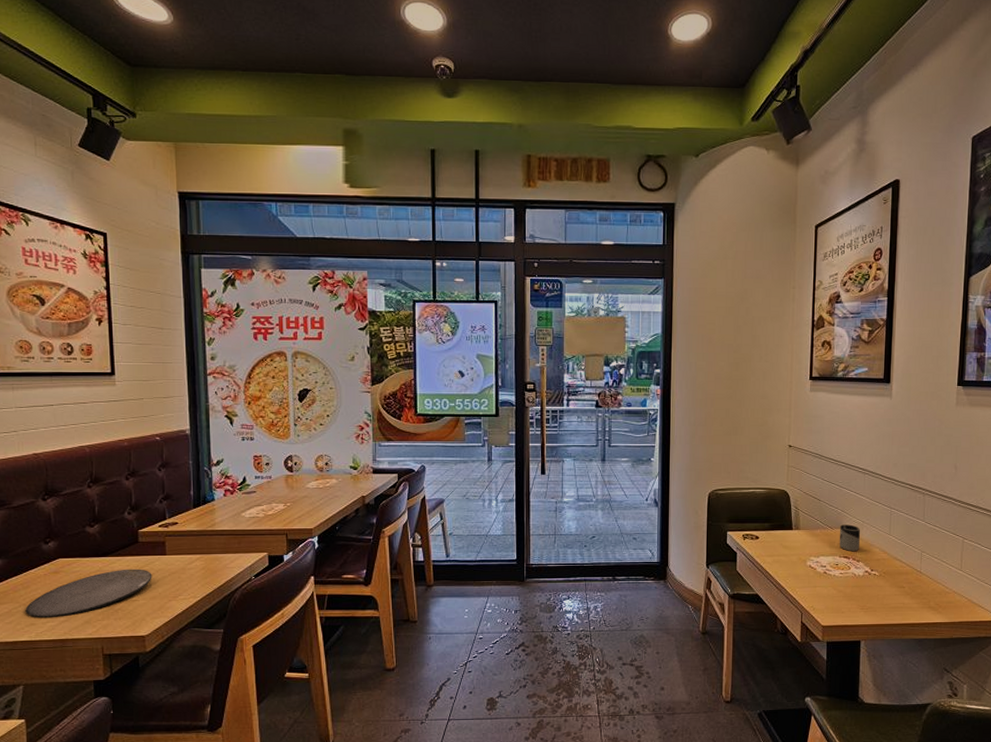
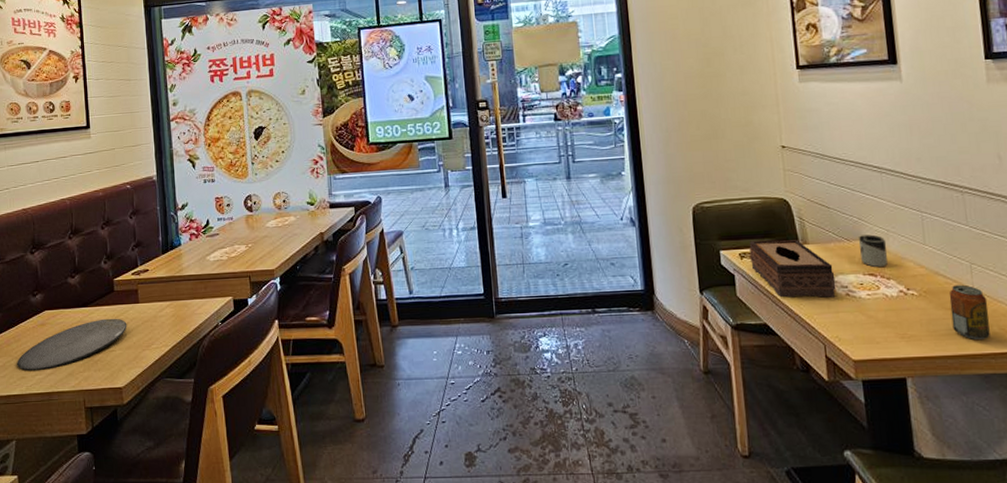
tissue box: none [751,525,817,574] -> present [749,239,836,298]
beverage can: none [901,568,930,613] -> present [948,284,990,341]

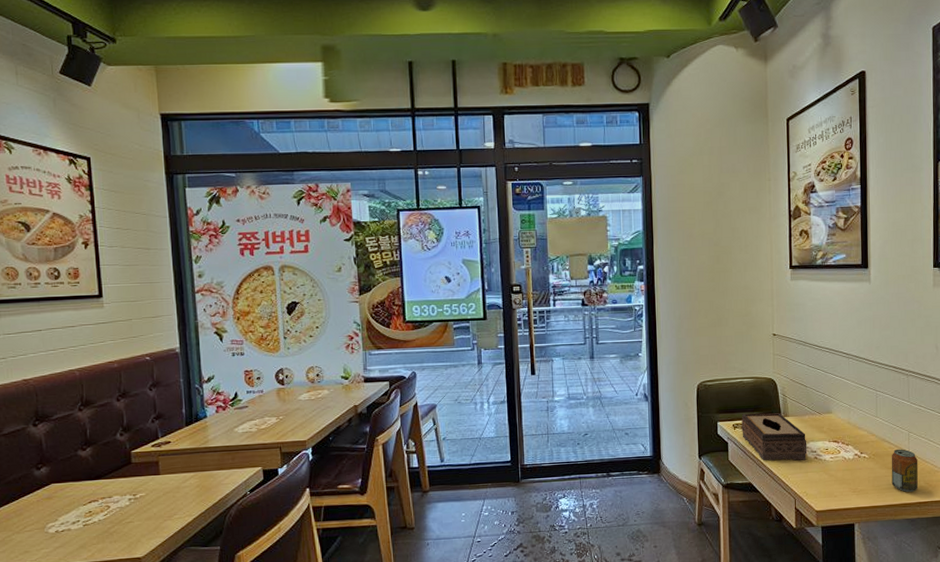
plate: present [17,318,127,371] -> none [18,490,147,546]
cup: present [859,234,888,268] -> none [828,409,849,436]

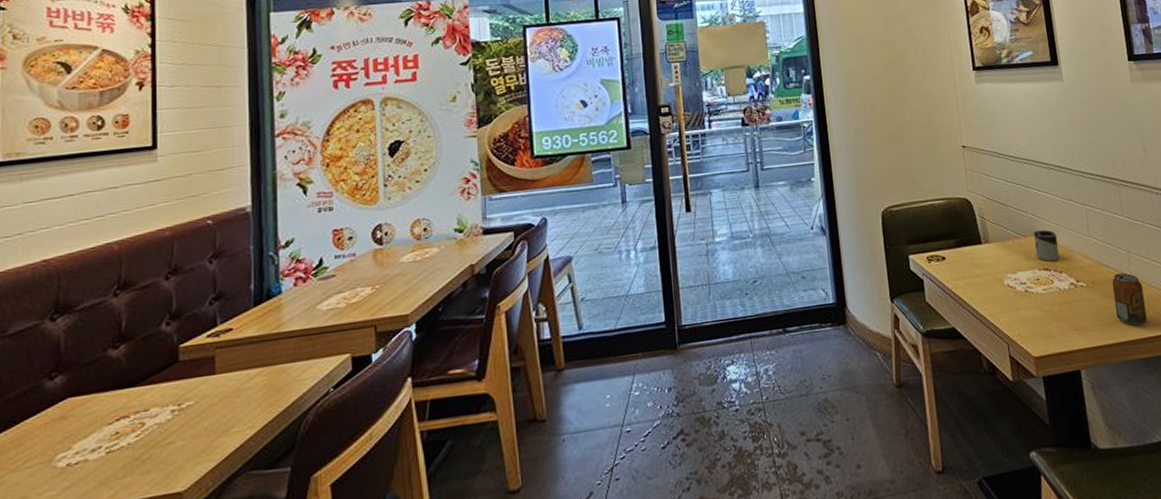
tissue box: present [741,413,807,461] -> none [936,239,1016,300]
cup: none [828,409,849,436] -> present [1034,229,1060,262]

